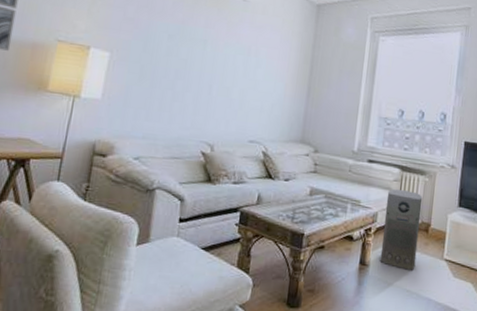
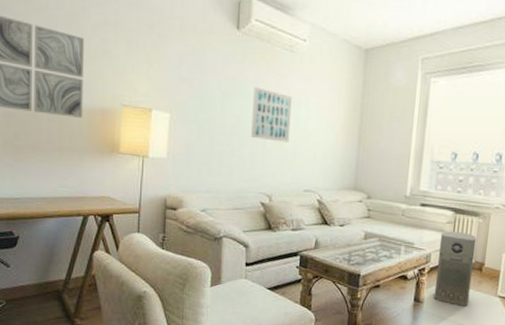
wall art: none [196,32,242,90] -> present [251,87,292,143]

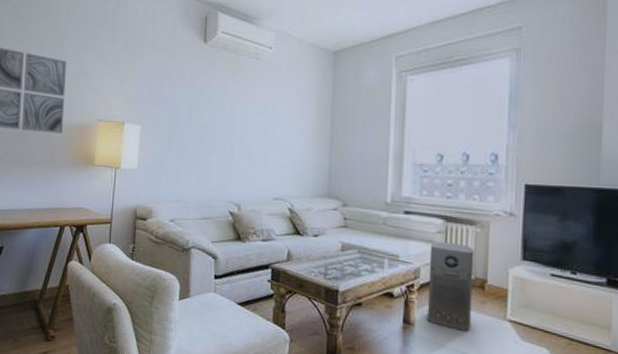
wall art: present [251,87,292,143] -> none [219,96,259,149]

